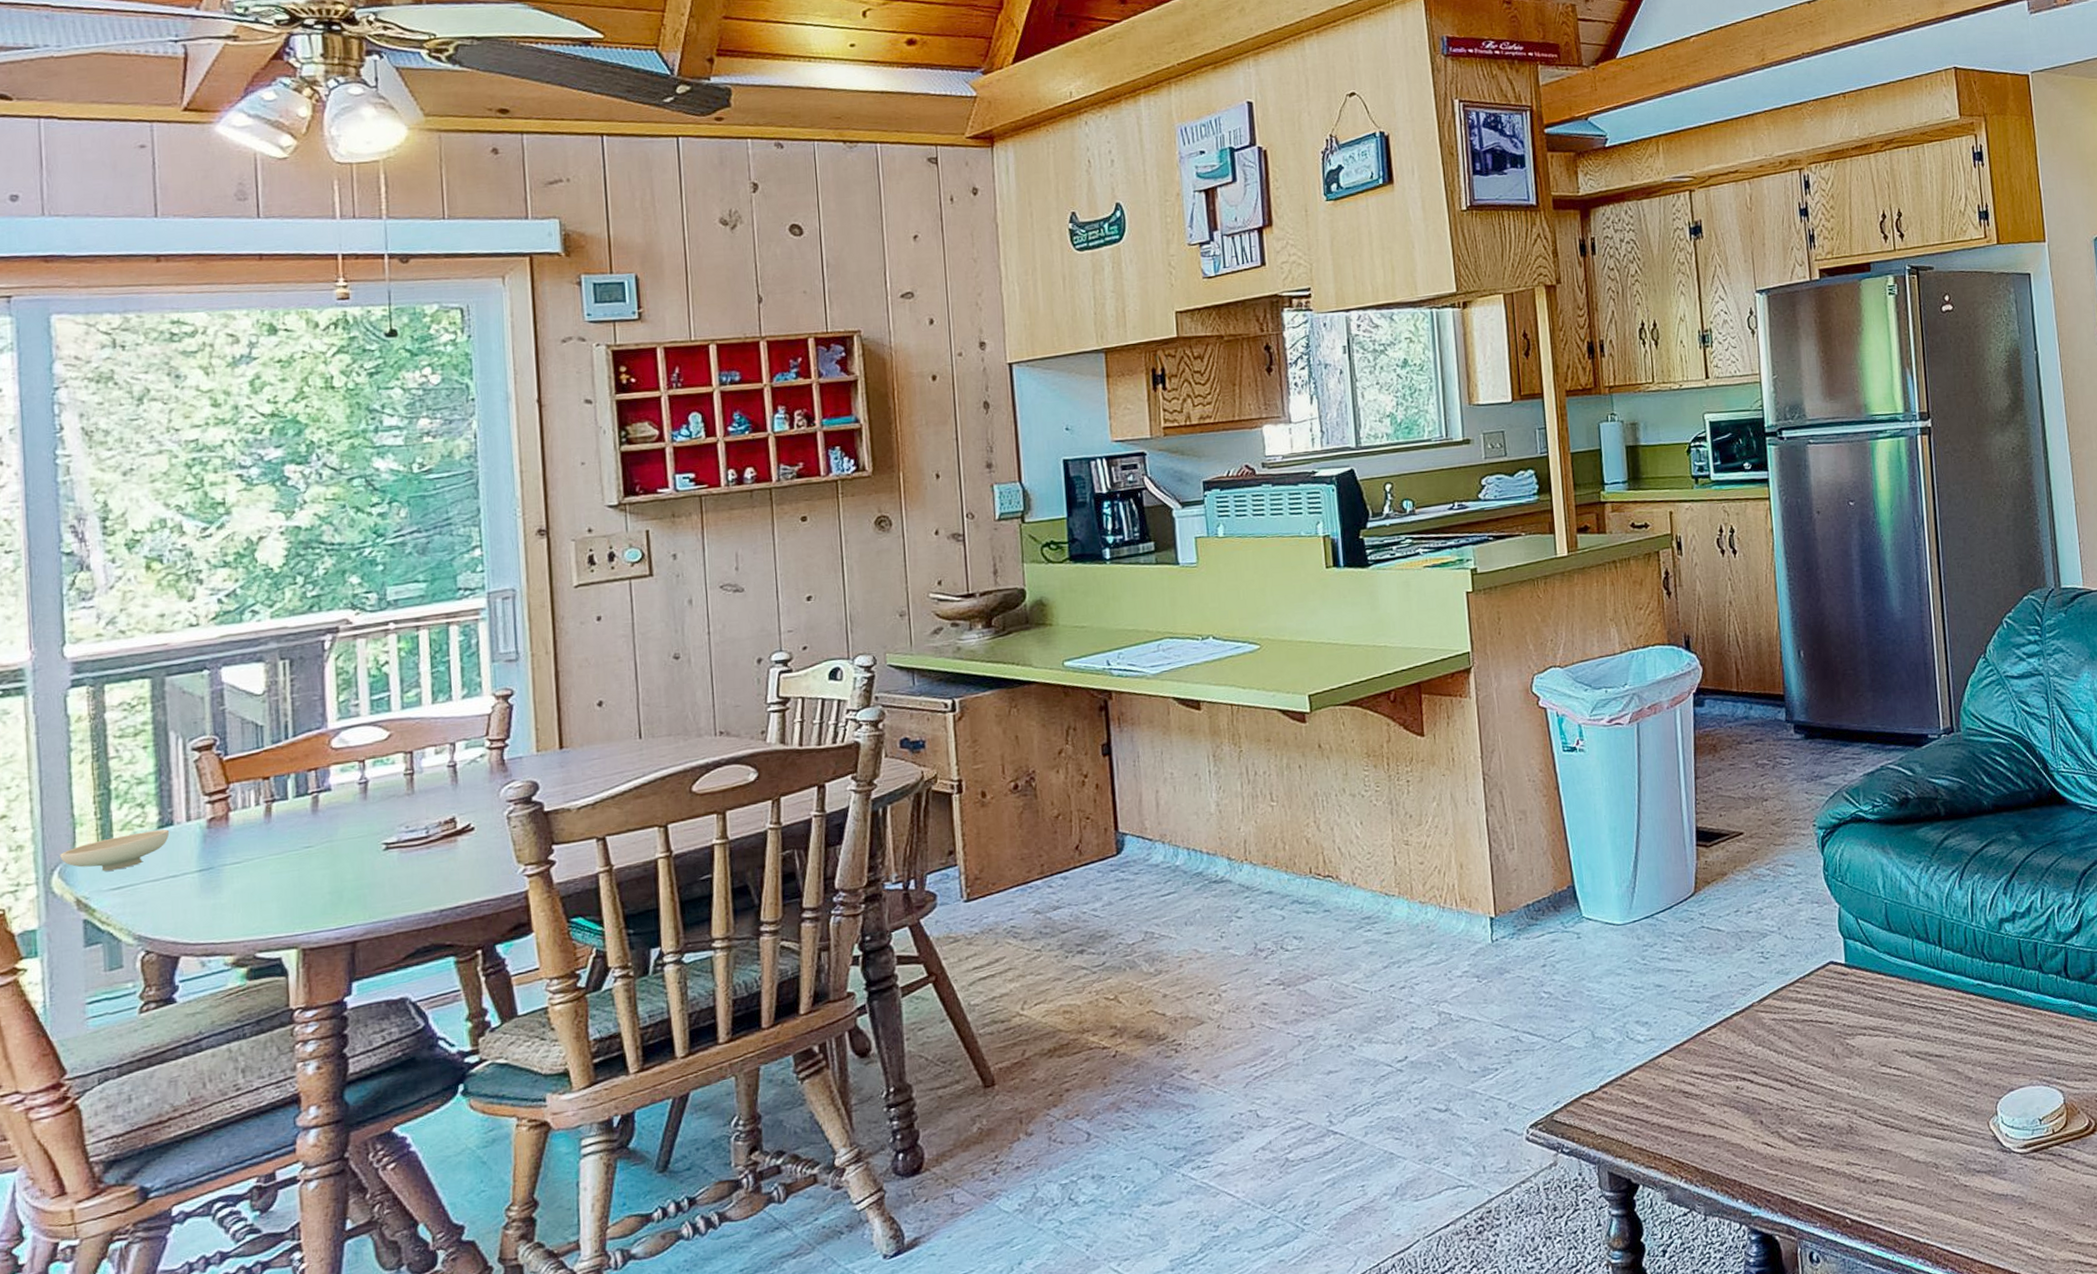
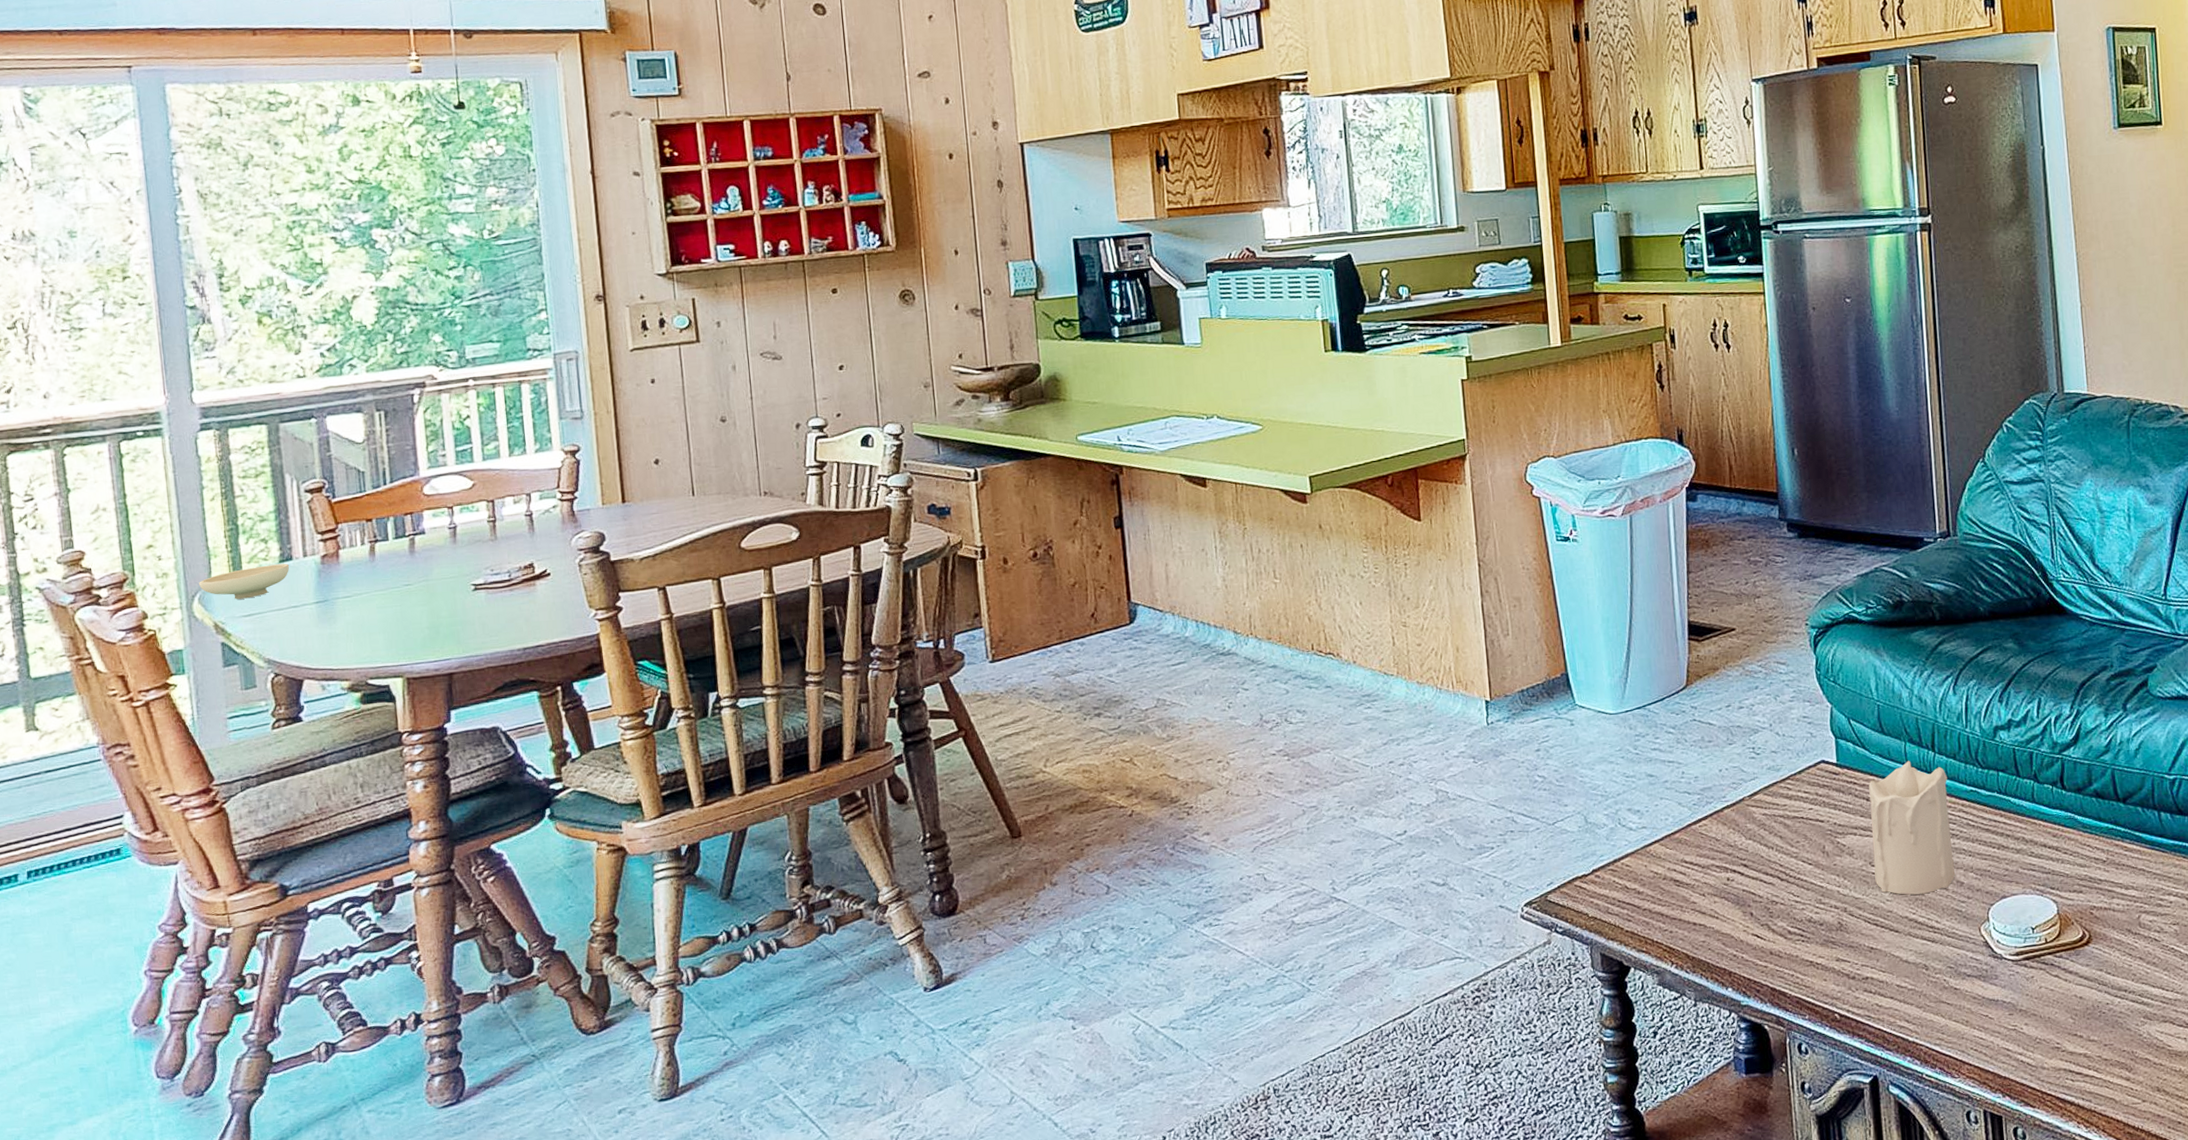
candle: none [1877,957,1963,1094] -> present [1869,761,1955,895]

